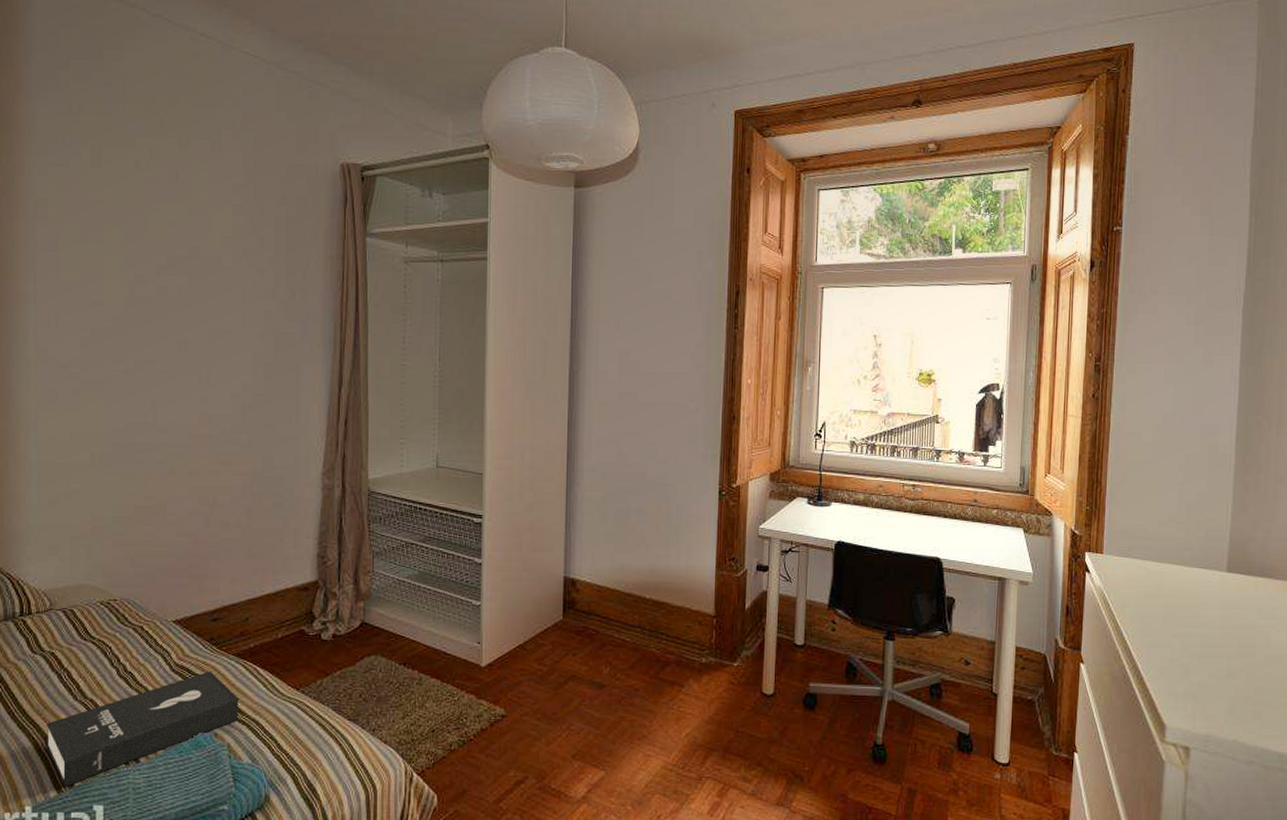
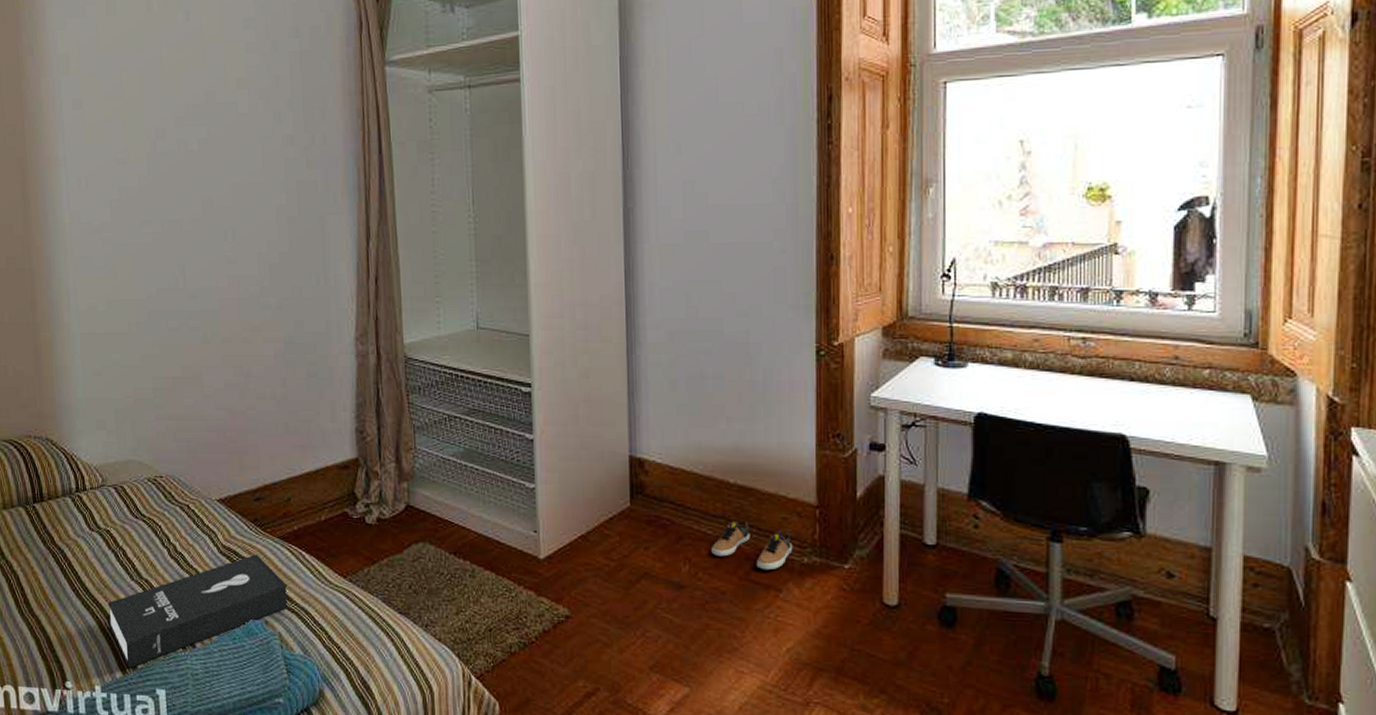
sneaker: none [629,627,694,670] -> present [712,518,793,571]

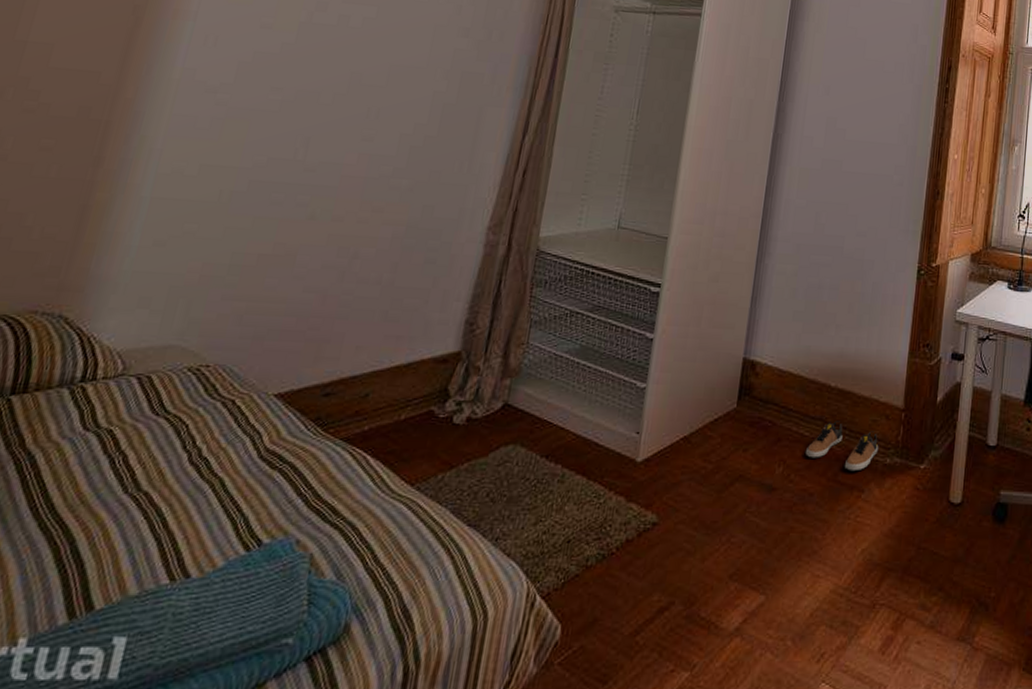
booklet: present [107,554,288,669] -> none [69,458,337,611]

